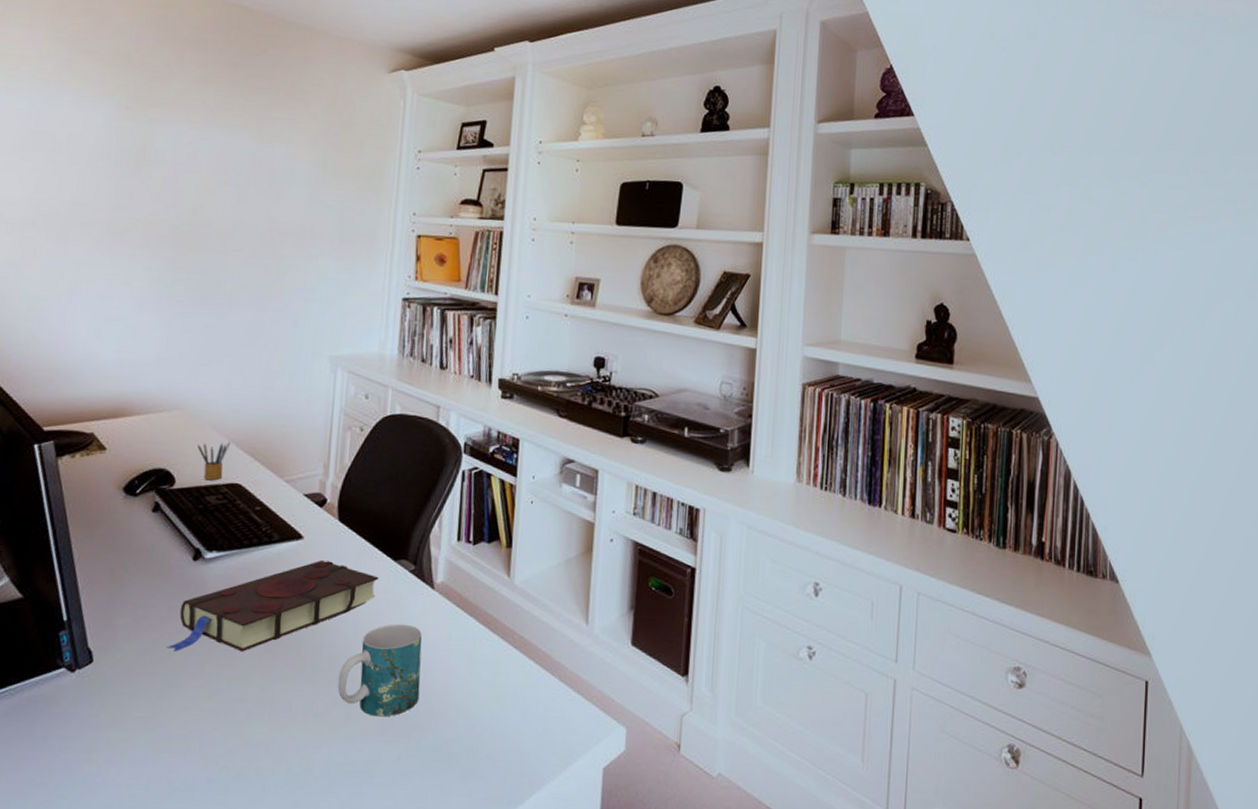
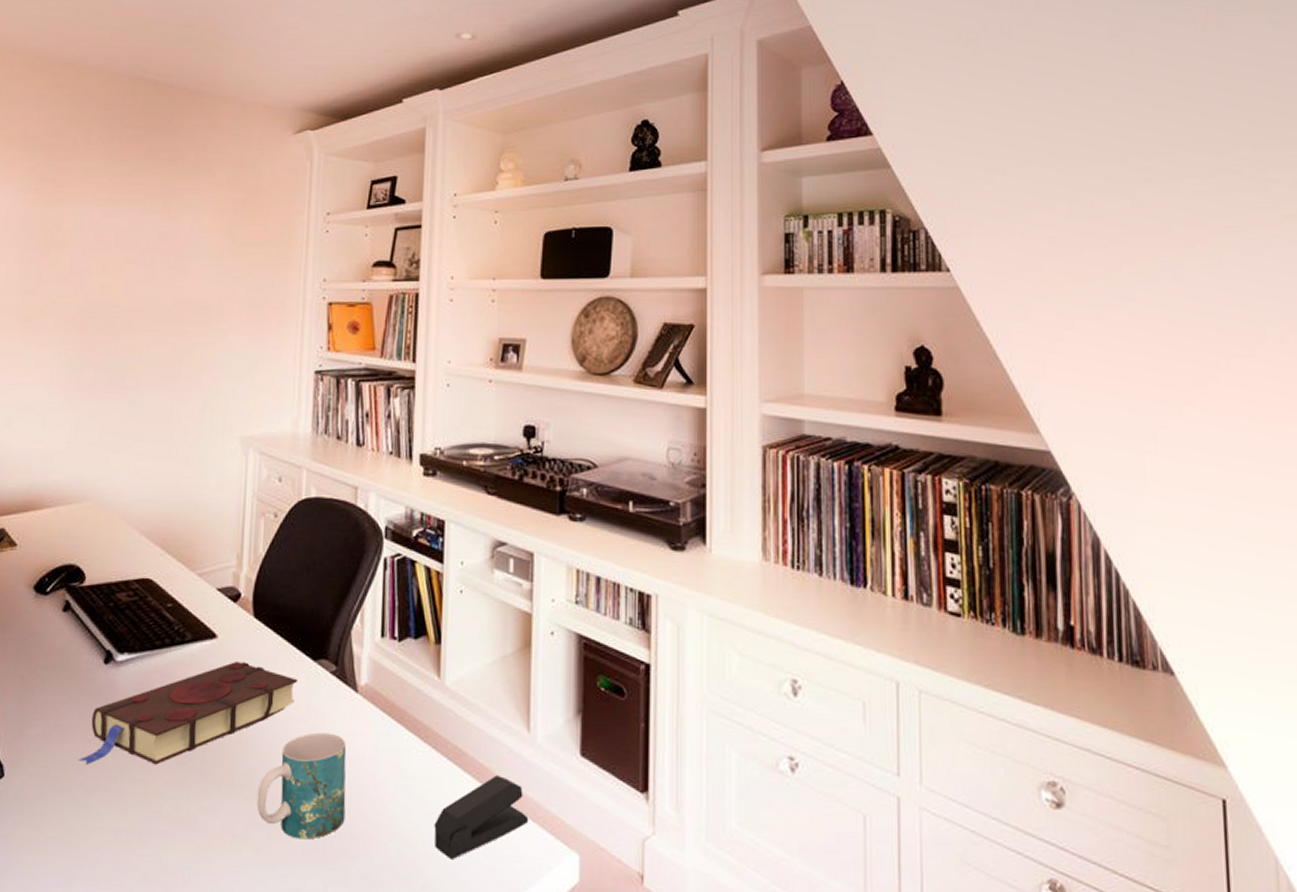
pencil box: present [198,442,230,480] -> none [108,534,140,575]
stapler: none [499,662,584,734] -> present [434,775,529,861]

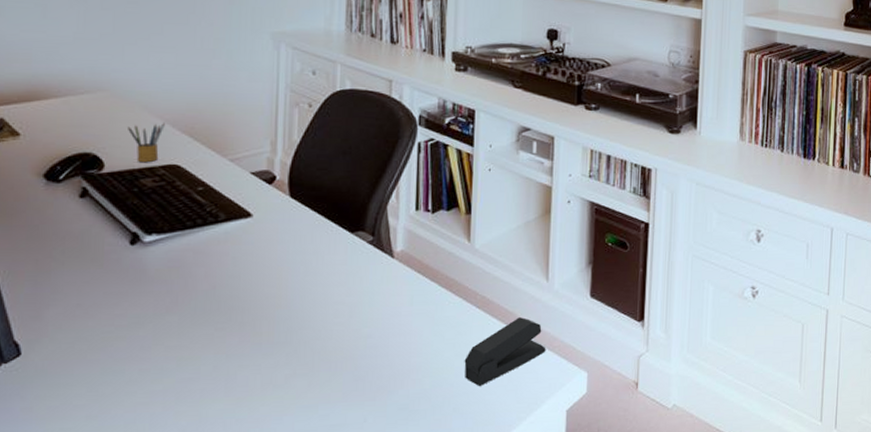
book: present [78,660,298,765] -> none [106,236,336,337]
pencil box: none [108,534,140,575] -> present [128,123,165,162]
mug: present [256,732,347,840] -> none [297,293,384,383]

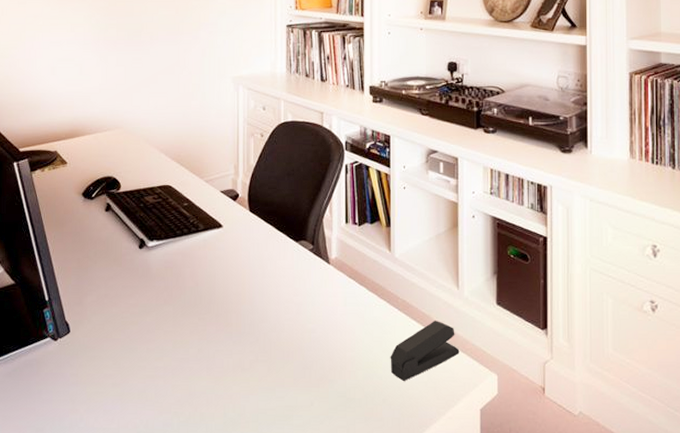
pencil box: present [128,123,165,162] -> none [136,152,160,183]

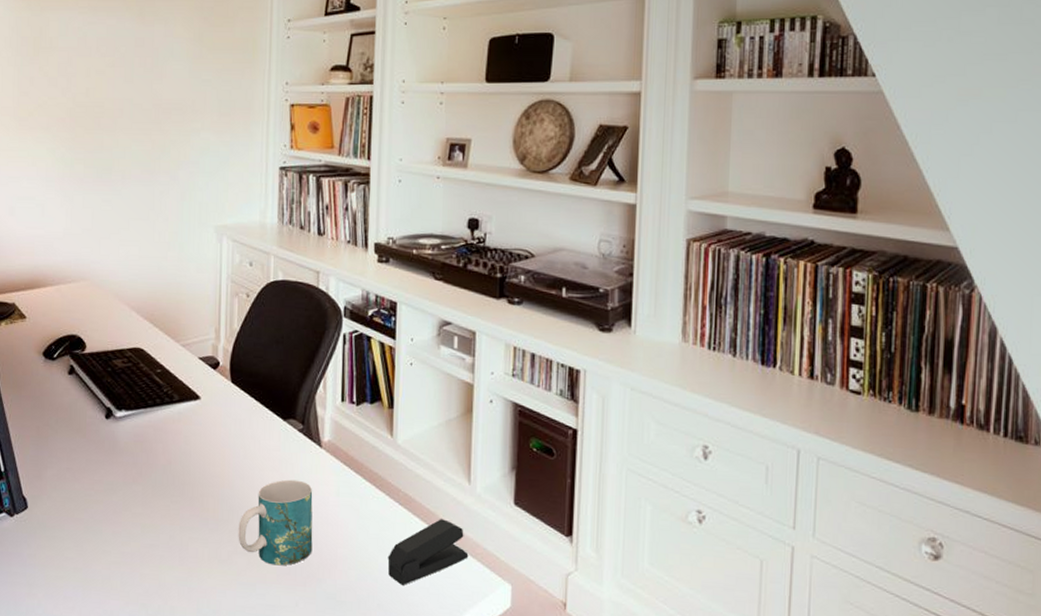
mug: none [259,293,324,370] -> present [238,479,313,566]

